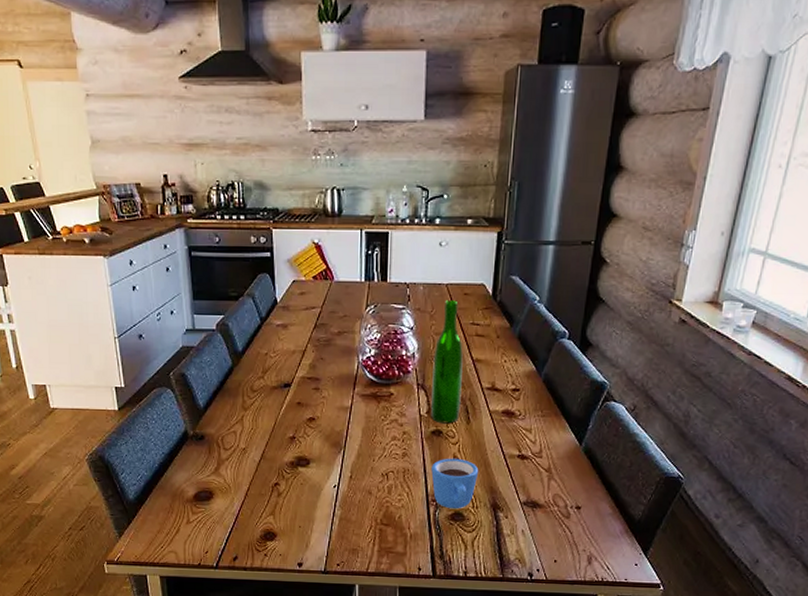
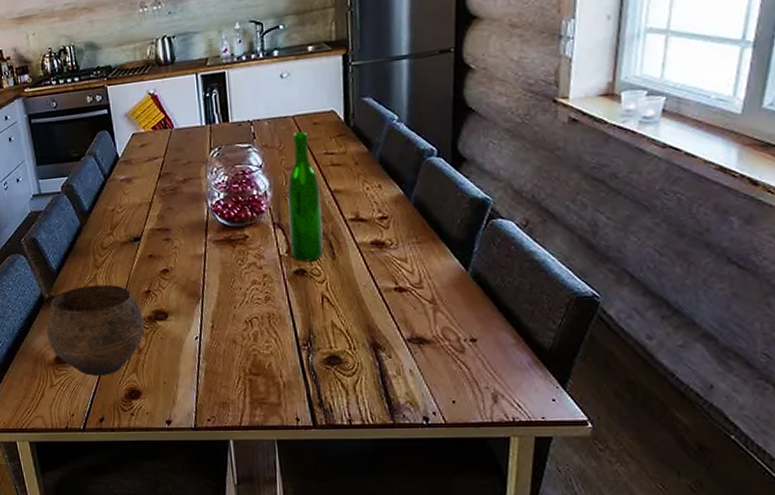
bowl: none [188,426,286,516] -> present [46,284,145,376]
mug: present [431,458,479,509] -> none [298,297,352,353]

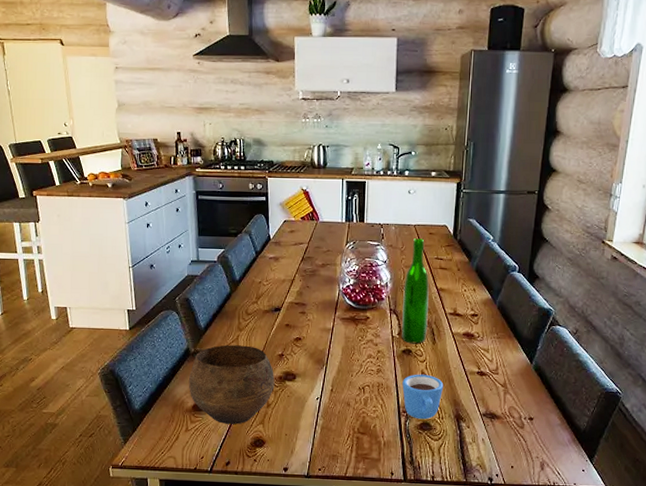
mug: none [298,297,352,353] -> present [402,374,444,420]

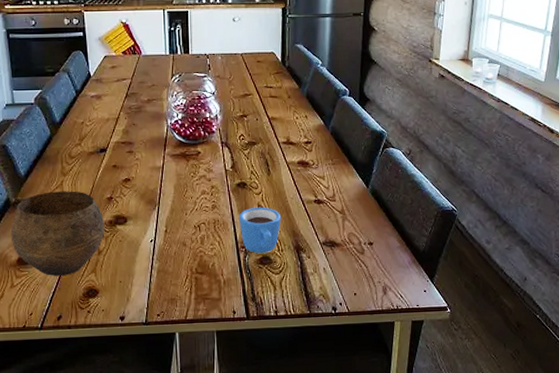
wine bottle: present [402,238,429,344] -> none [234,67,261,177]

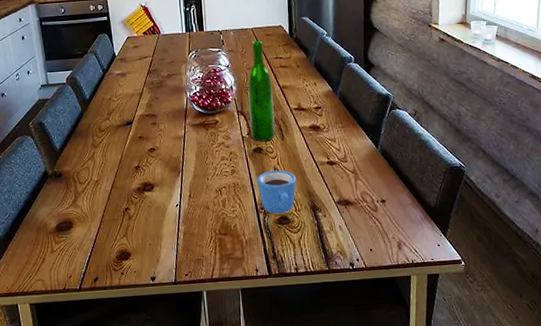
bowl: present [10,191,105,276] -> none [49,161,134,241]
wine bottle: none [234,67,261,177] -> present [248,40,275,142]

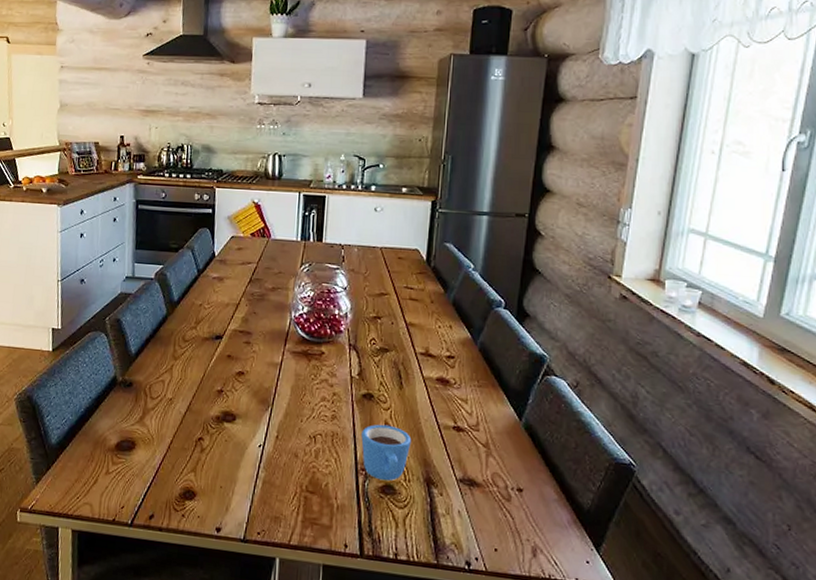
wine bottle: present [248,40,275,142] -> none [362,263,397,388]

